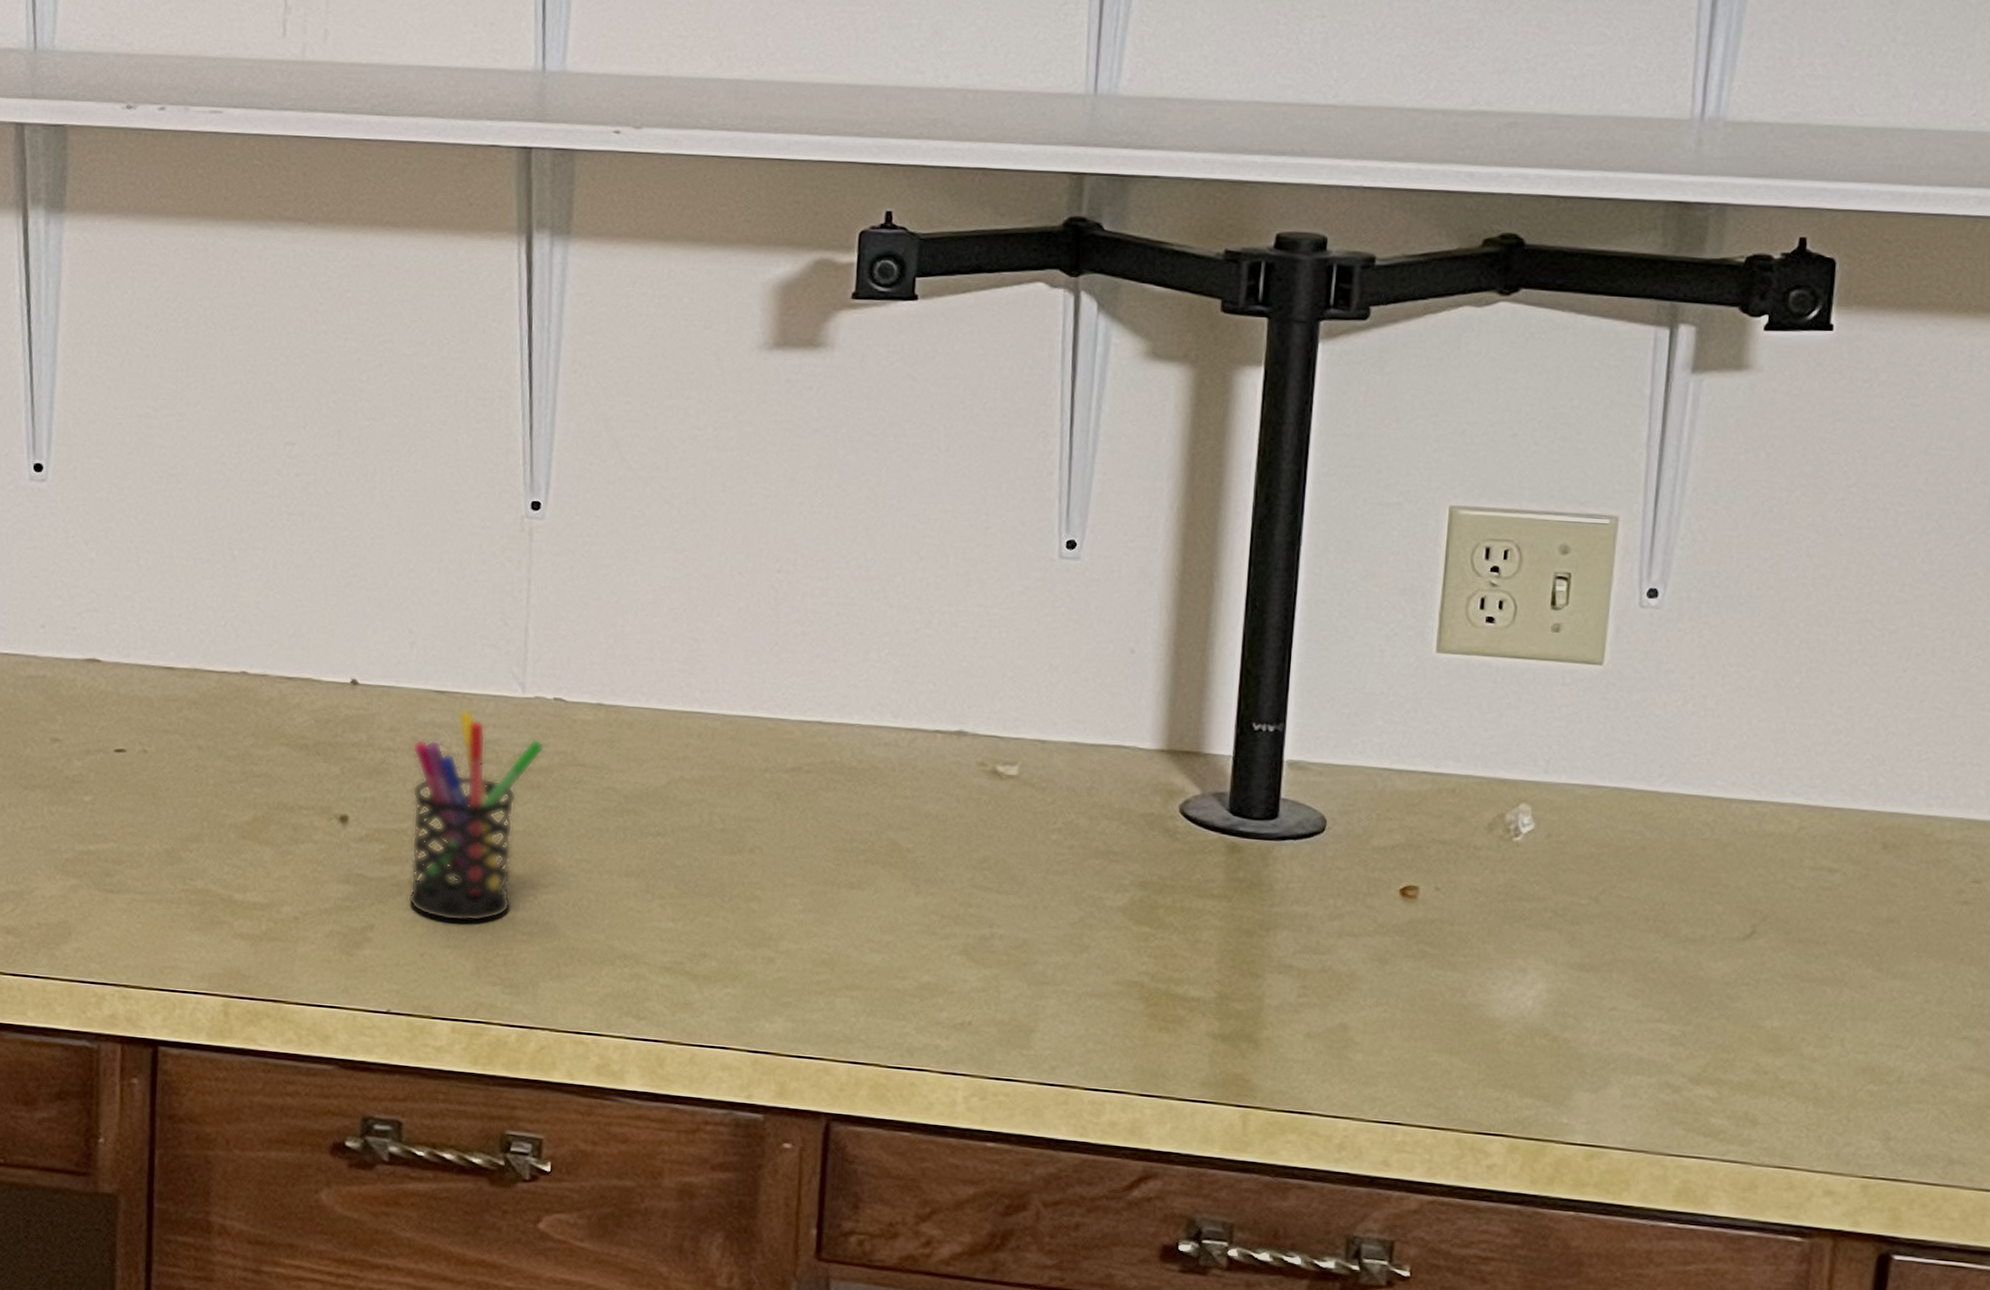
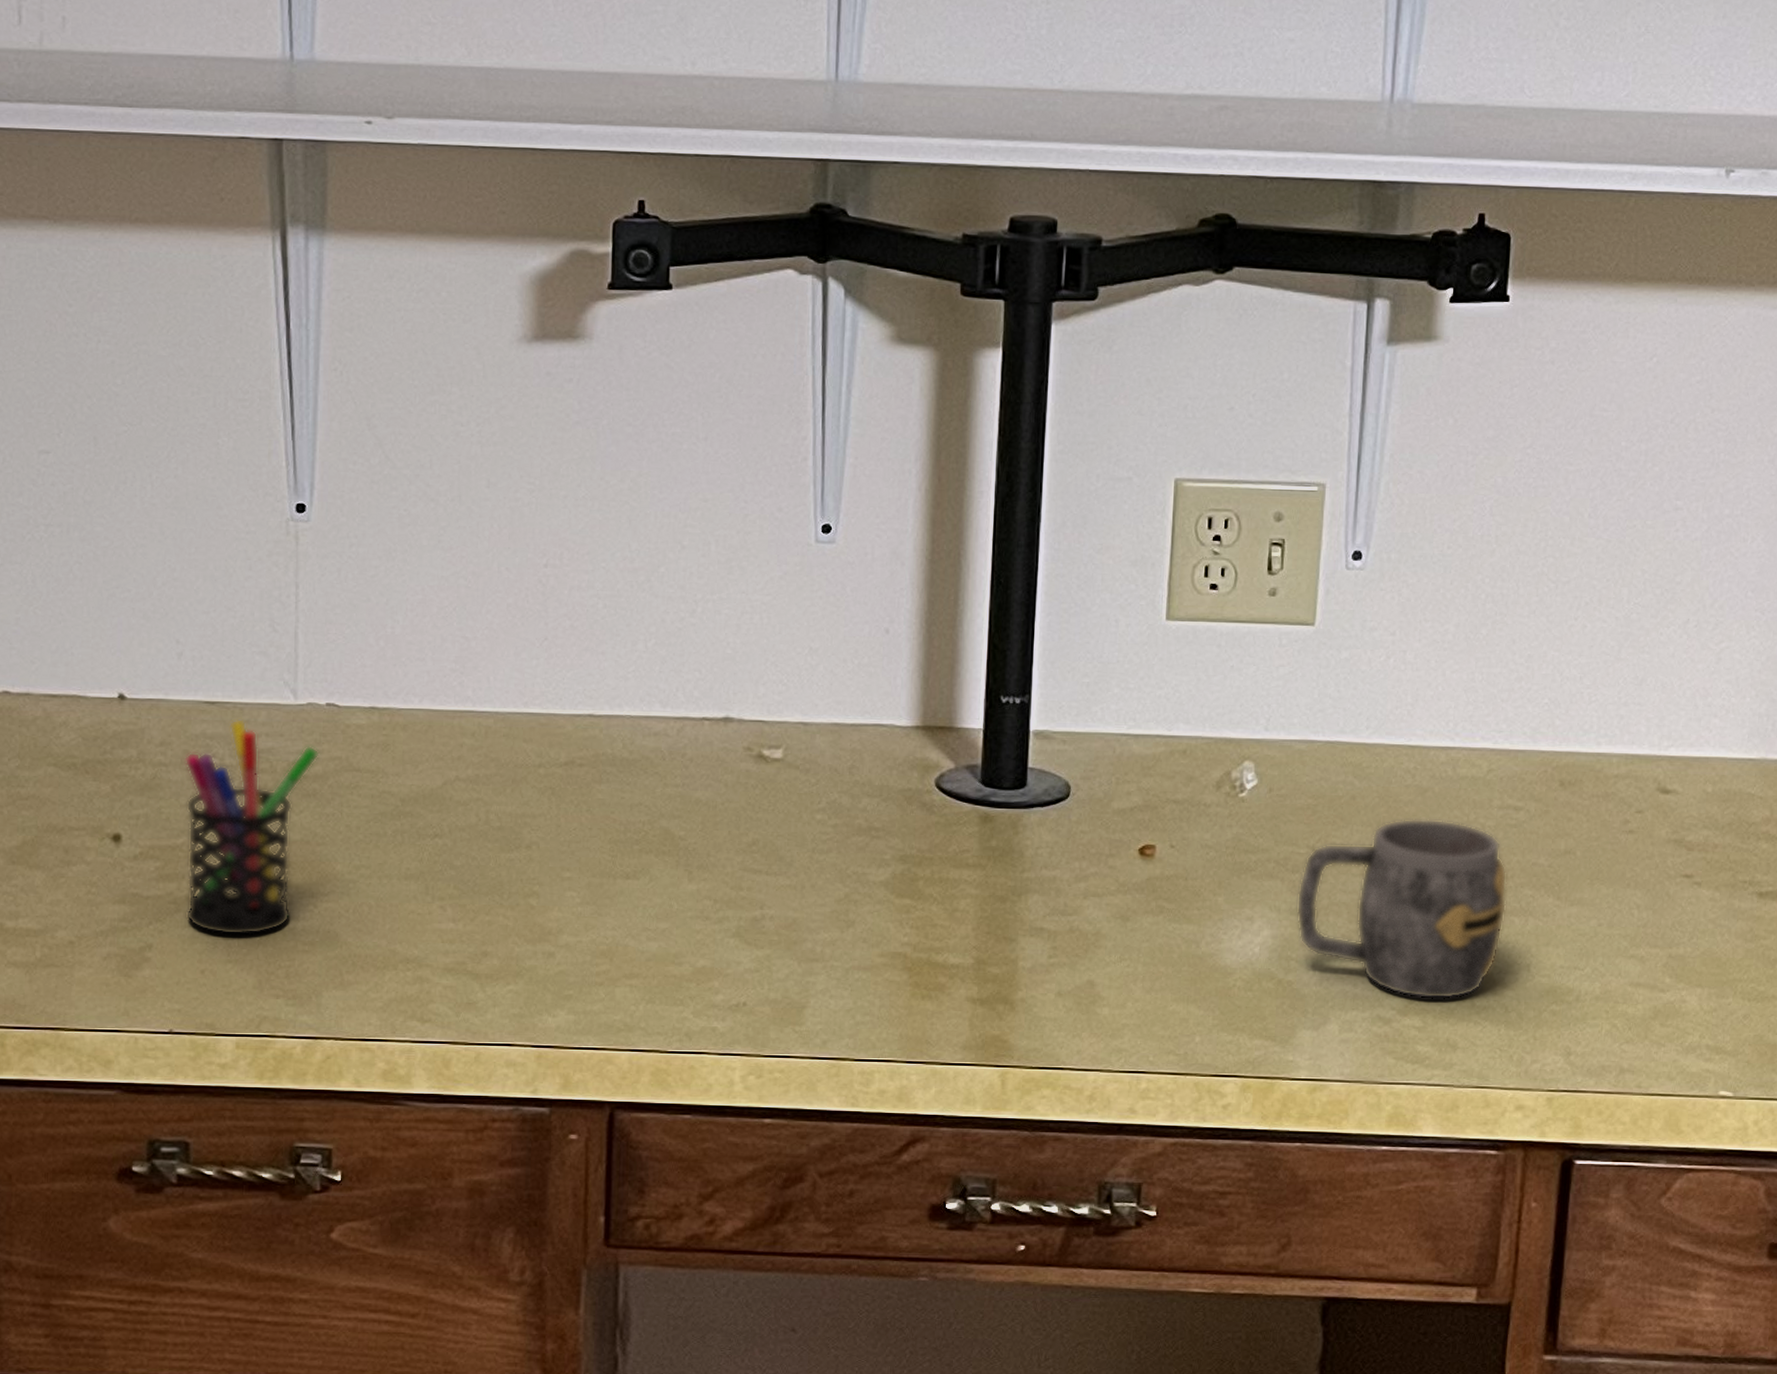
mug: none [1575,874,1819,1071] -> present [1296,819,1507,999]

